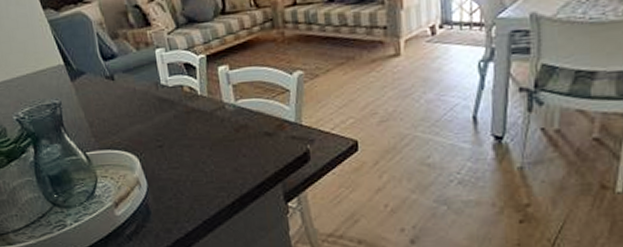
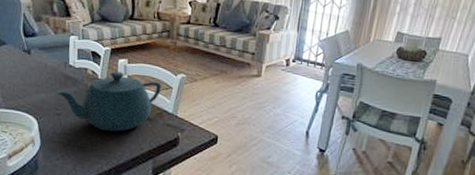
teapot: none [153,82,276,157] -> present [56,71,162,132]

